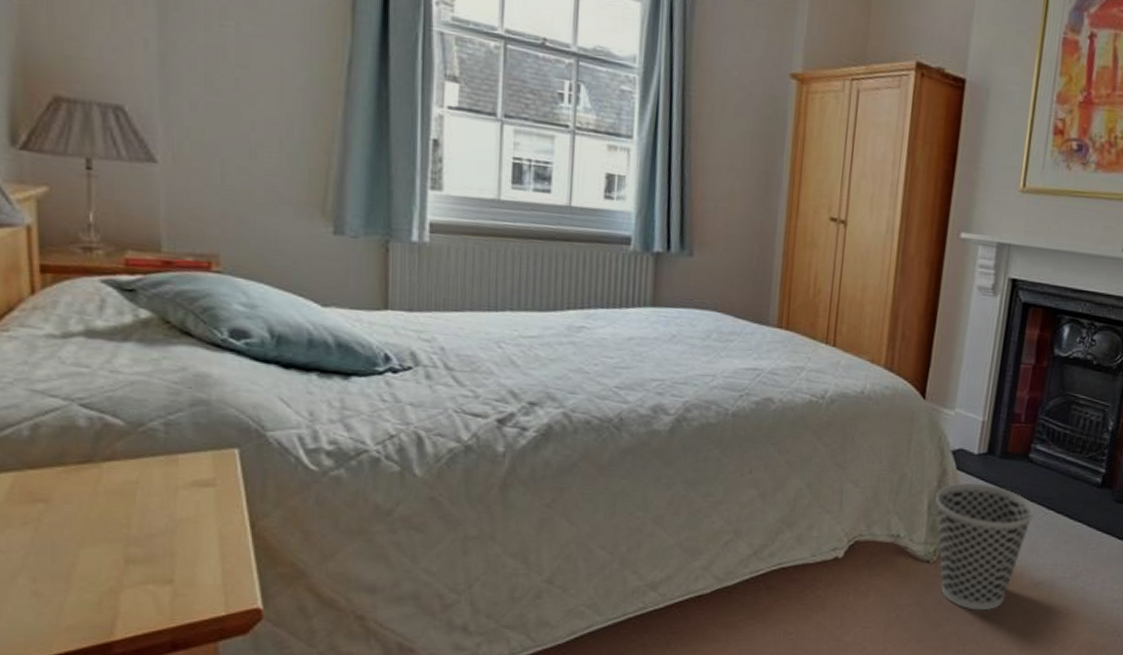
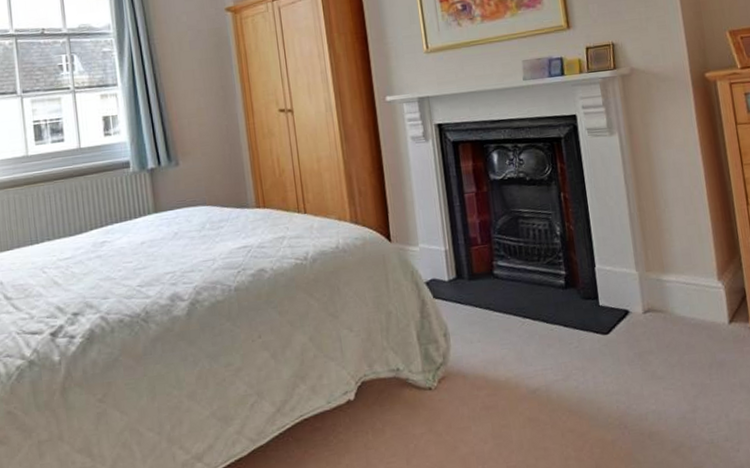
wastebasket: present [935,483,1035,611] -> none [421,306,514,428]

